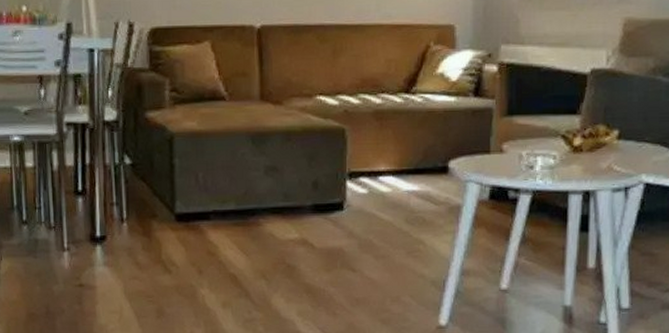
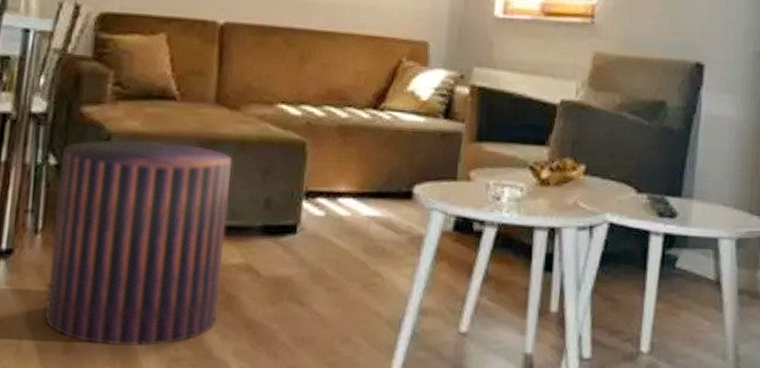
stool: none [134,137,281,311] -> present [43,139,233,347]

